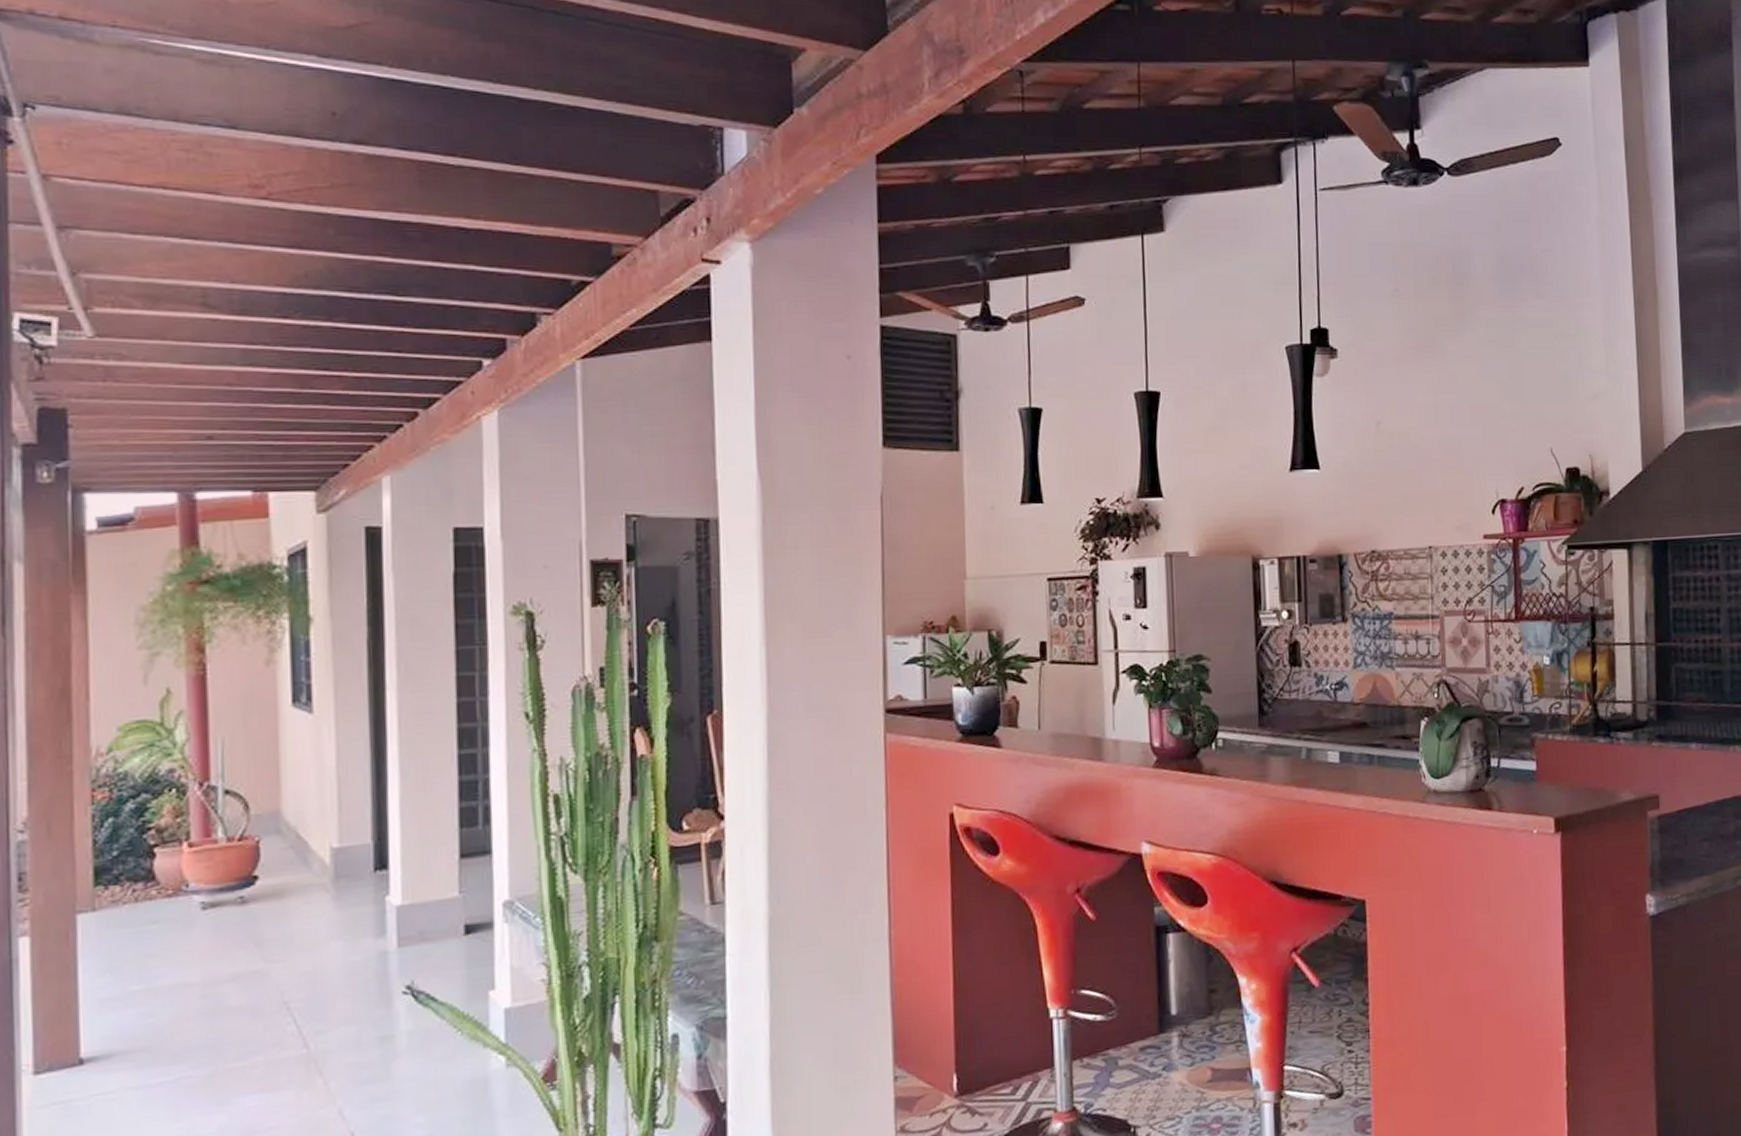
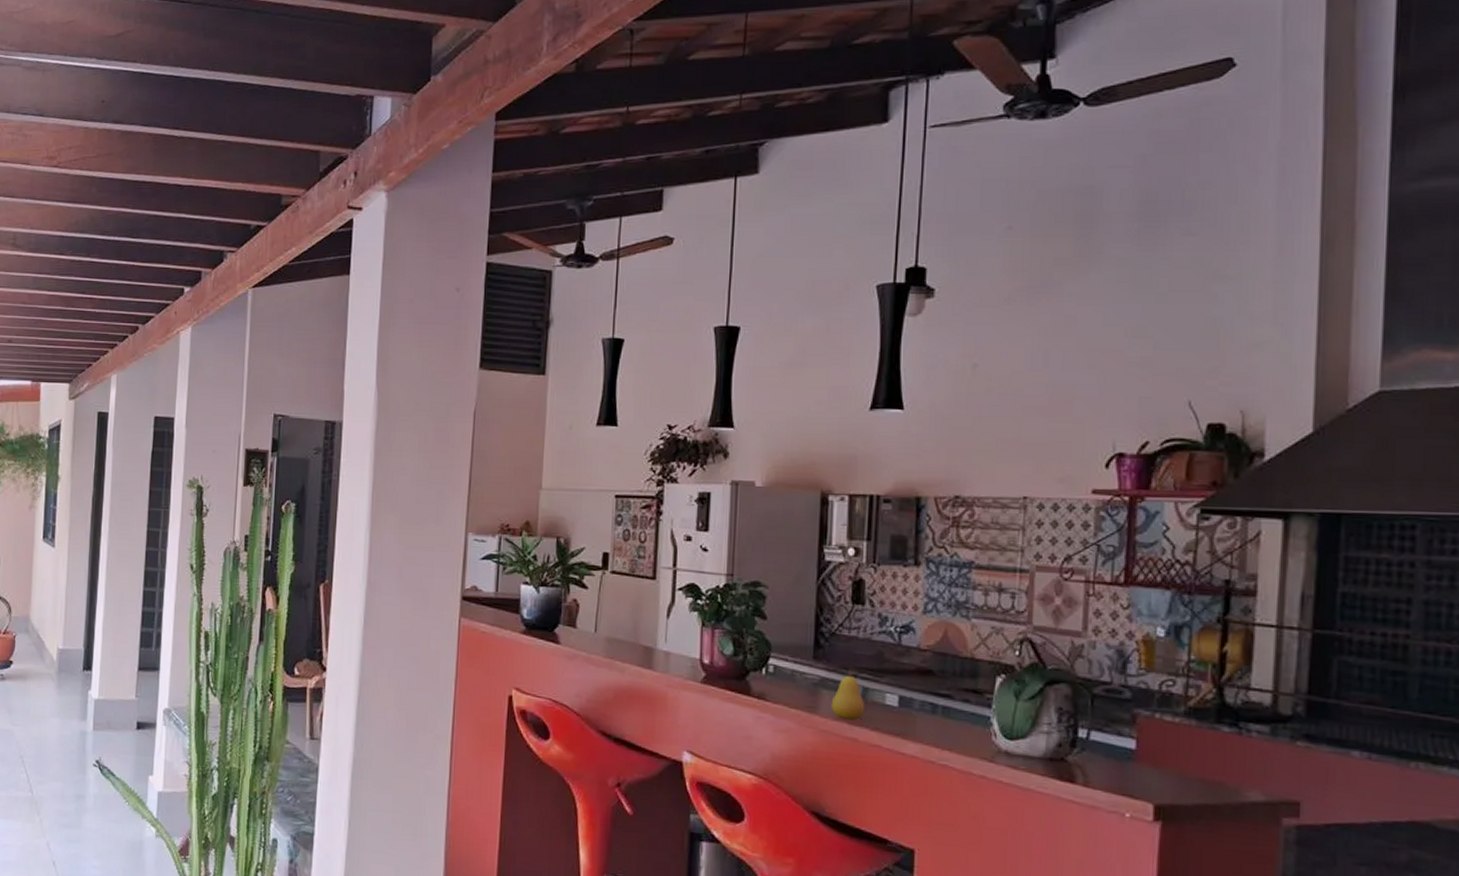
fruit: none [1279,733,1311,784] -> present [831,670,865,721]

